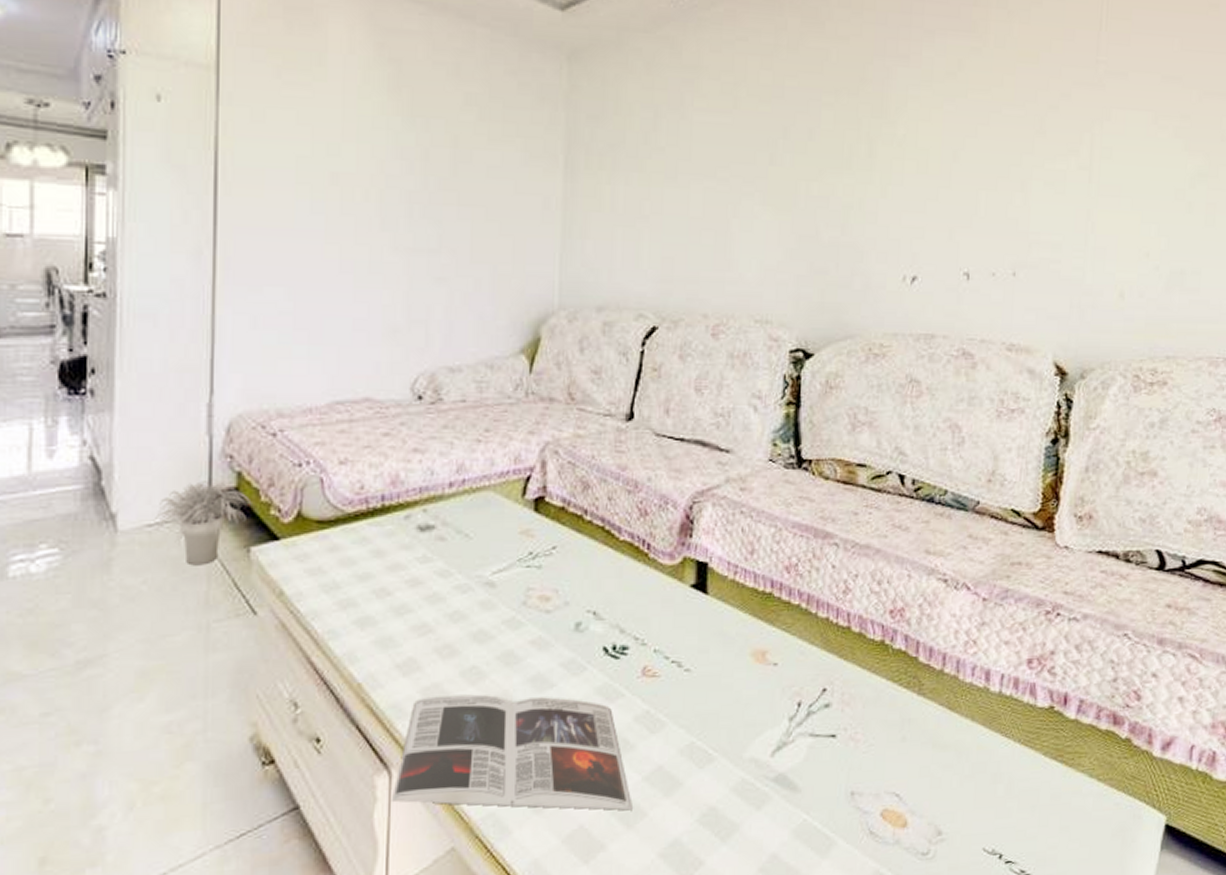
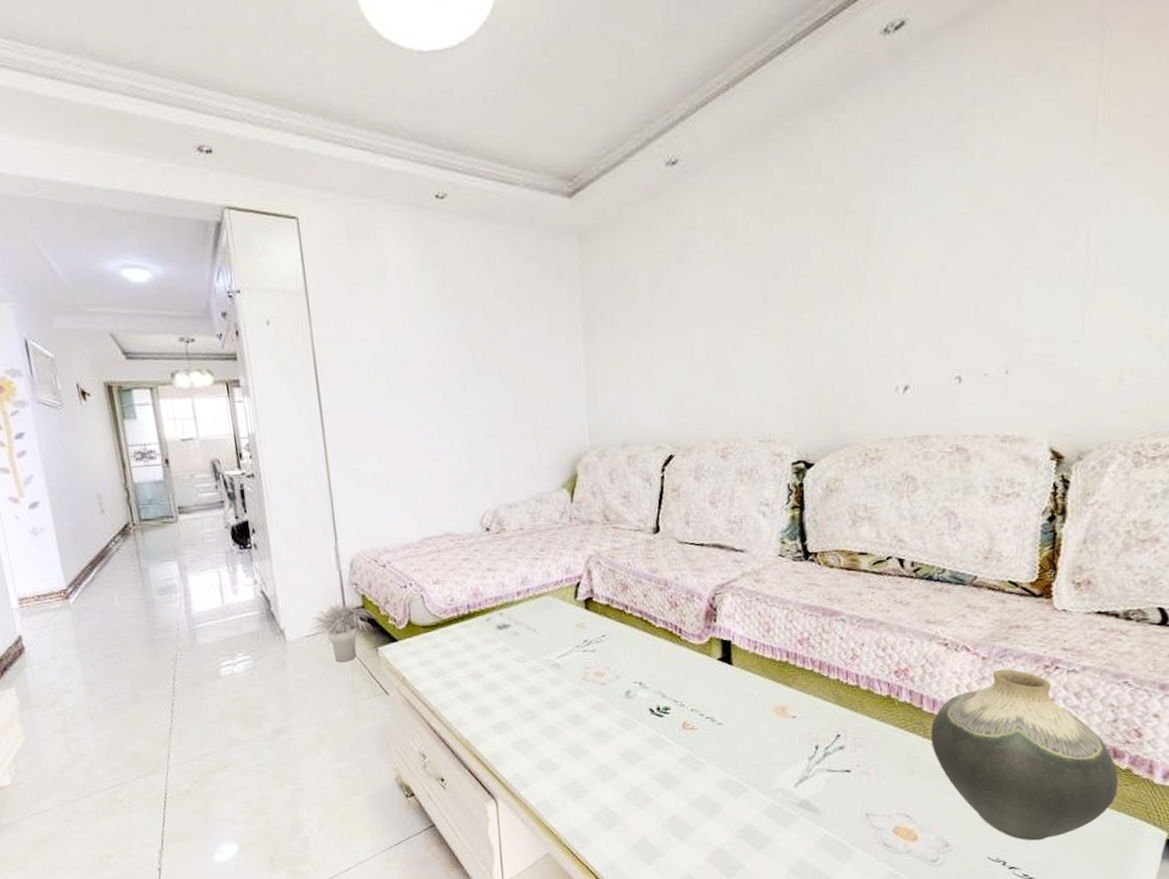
magazine: present [391,694,632,811] -> none [499,745,683,828]
vase: none [926,613,1118,827] -> present [931,669,1119,841]

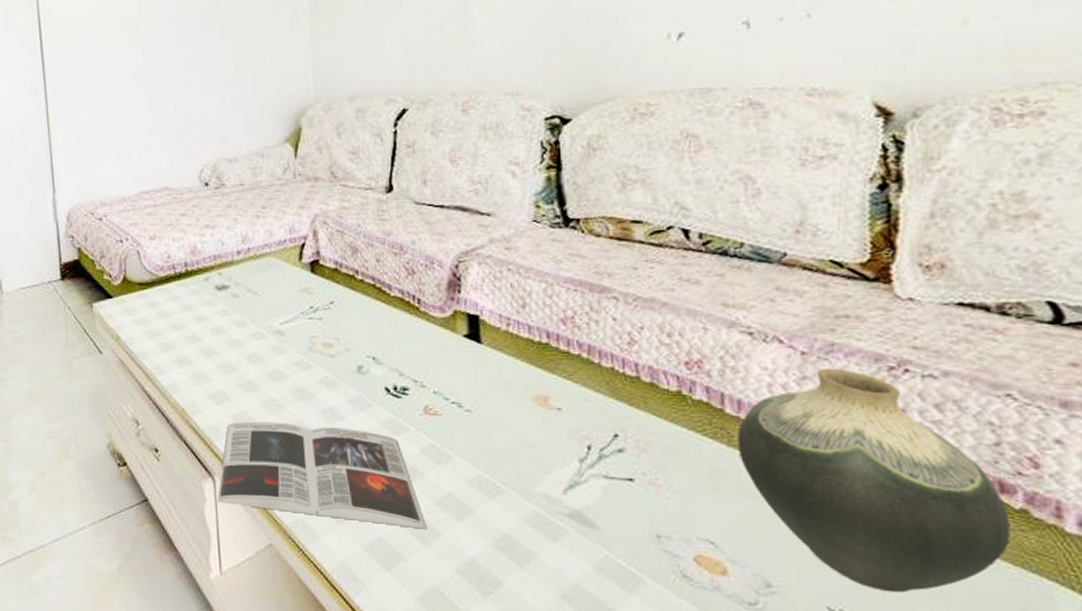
potted plant: present [309,603,375,663] -> none [25,255,90,317]
magazine: none [499,745,683,828] -> present [216,422,427,529]

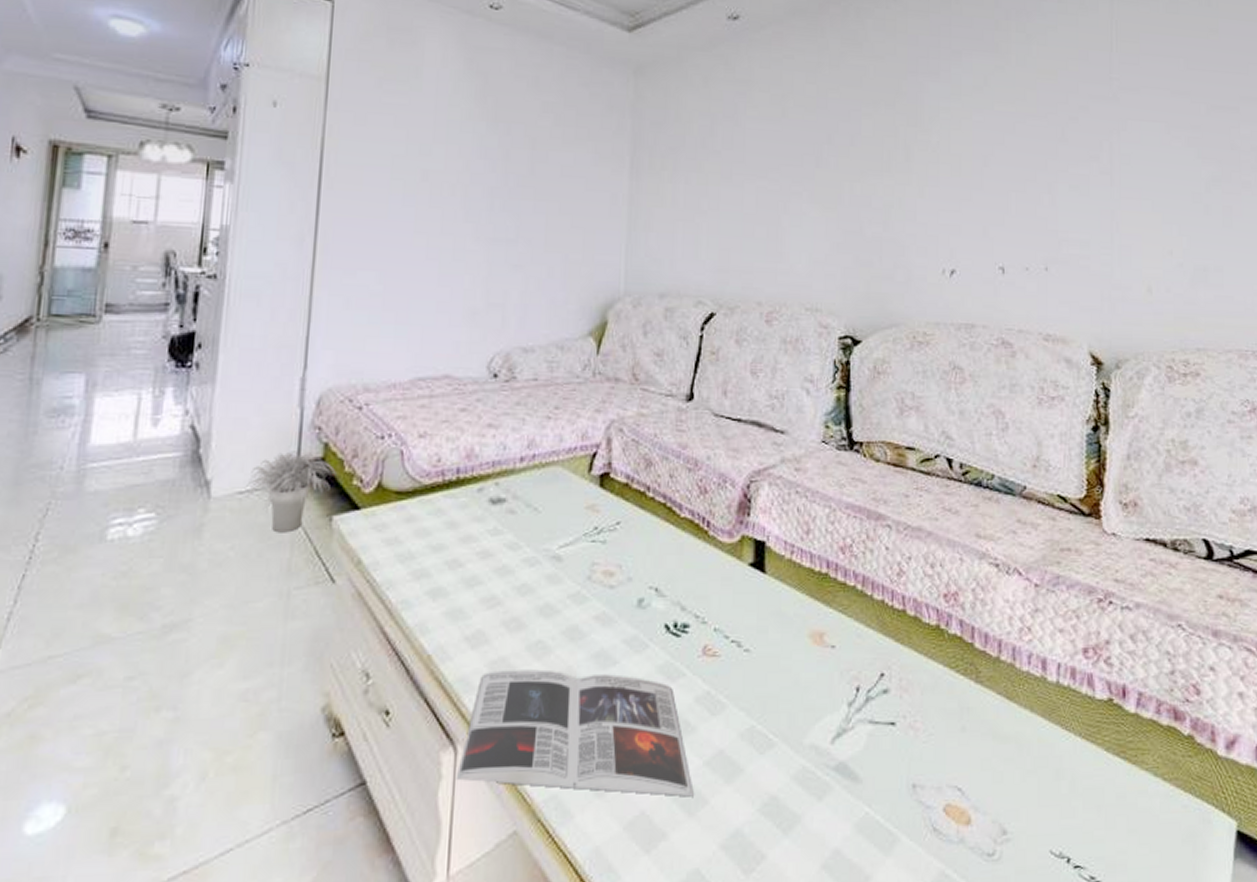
potted plant: none [25,255,90,317] -> present [244,451,336,533]
vase: present [737,368,1010,593] -> none [984,600,1182,829]

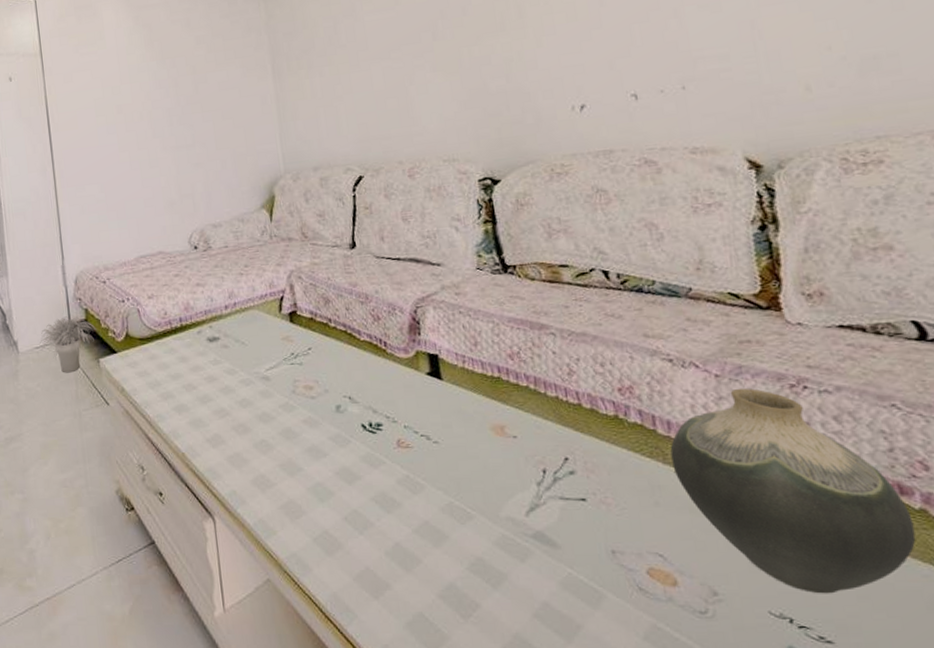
magazine: present [455,669,694,797] -> none [217,461,408,557]
vase: none [984,600,1182,829] -> present [670,388,916,594]

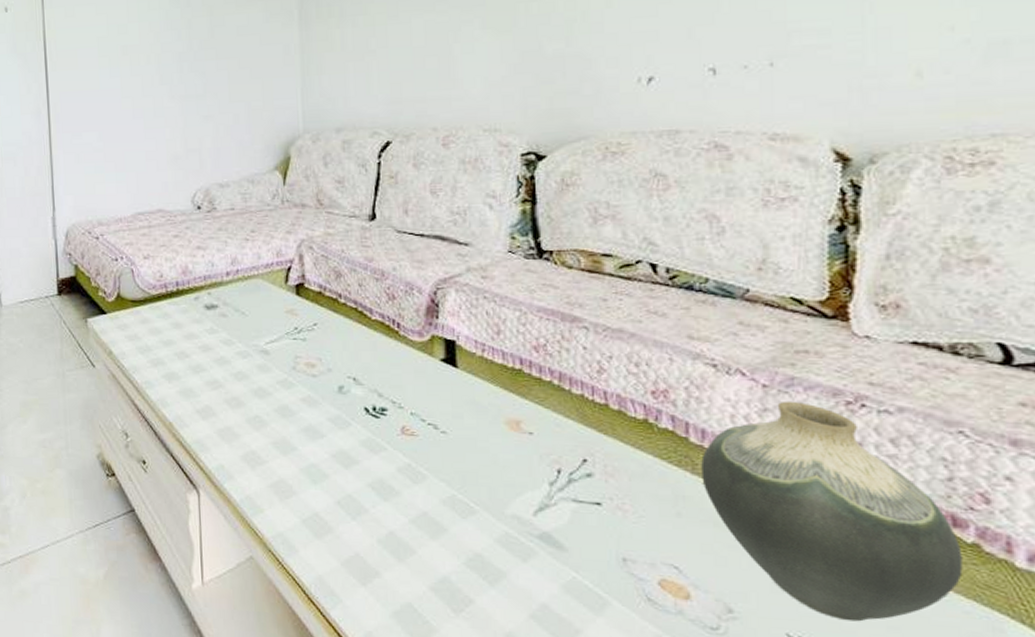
potted plant: present [39,316,97,373] -> none [24,271,86,331]

